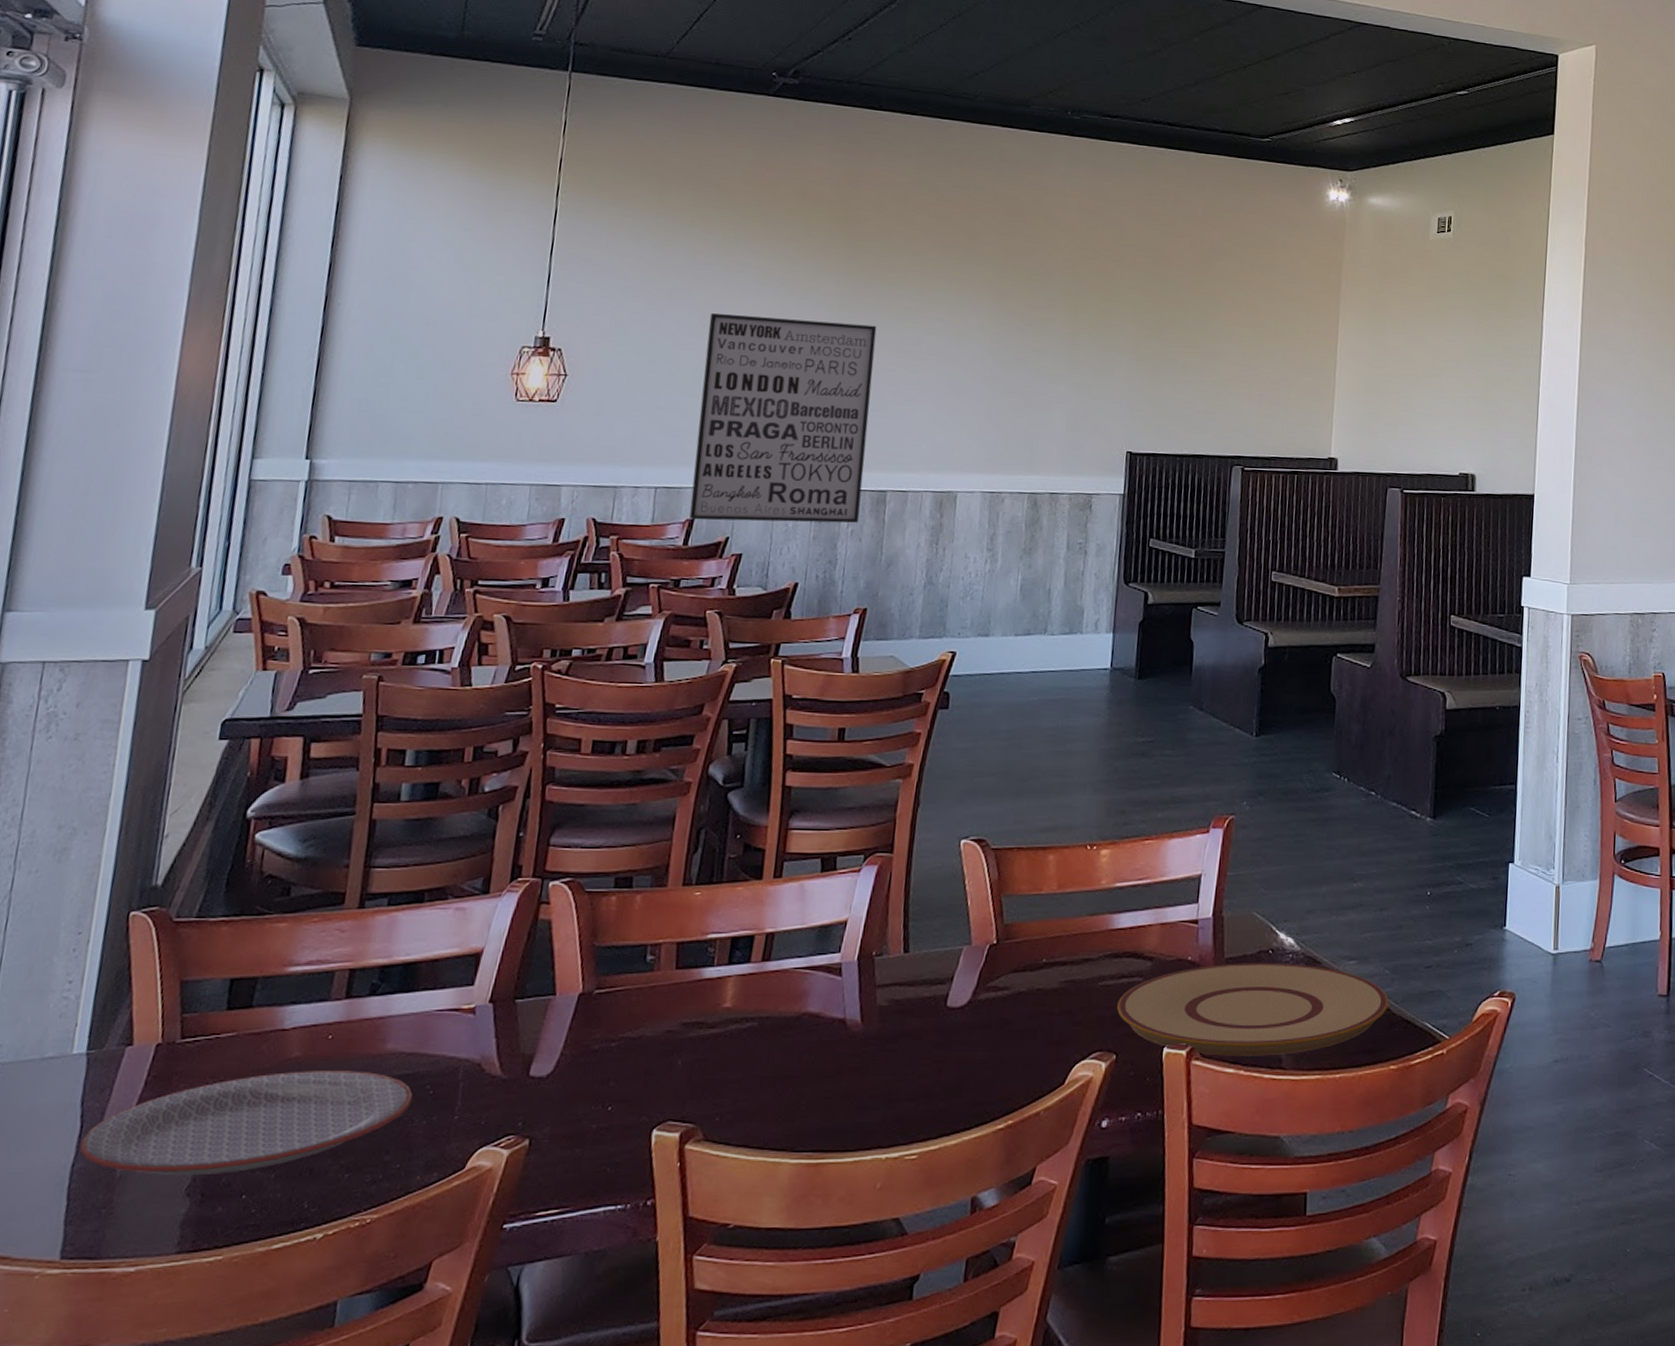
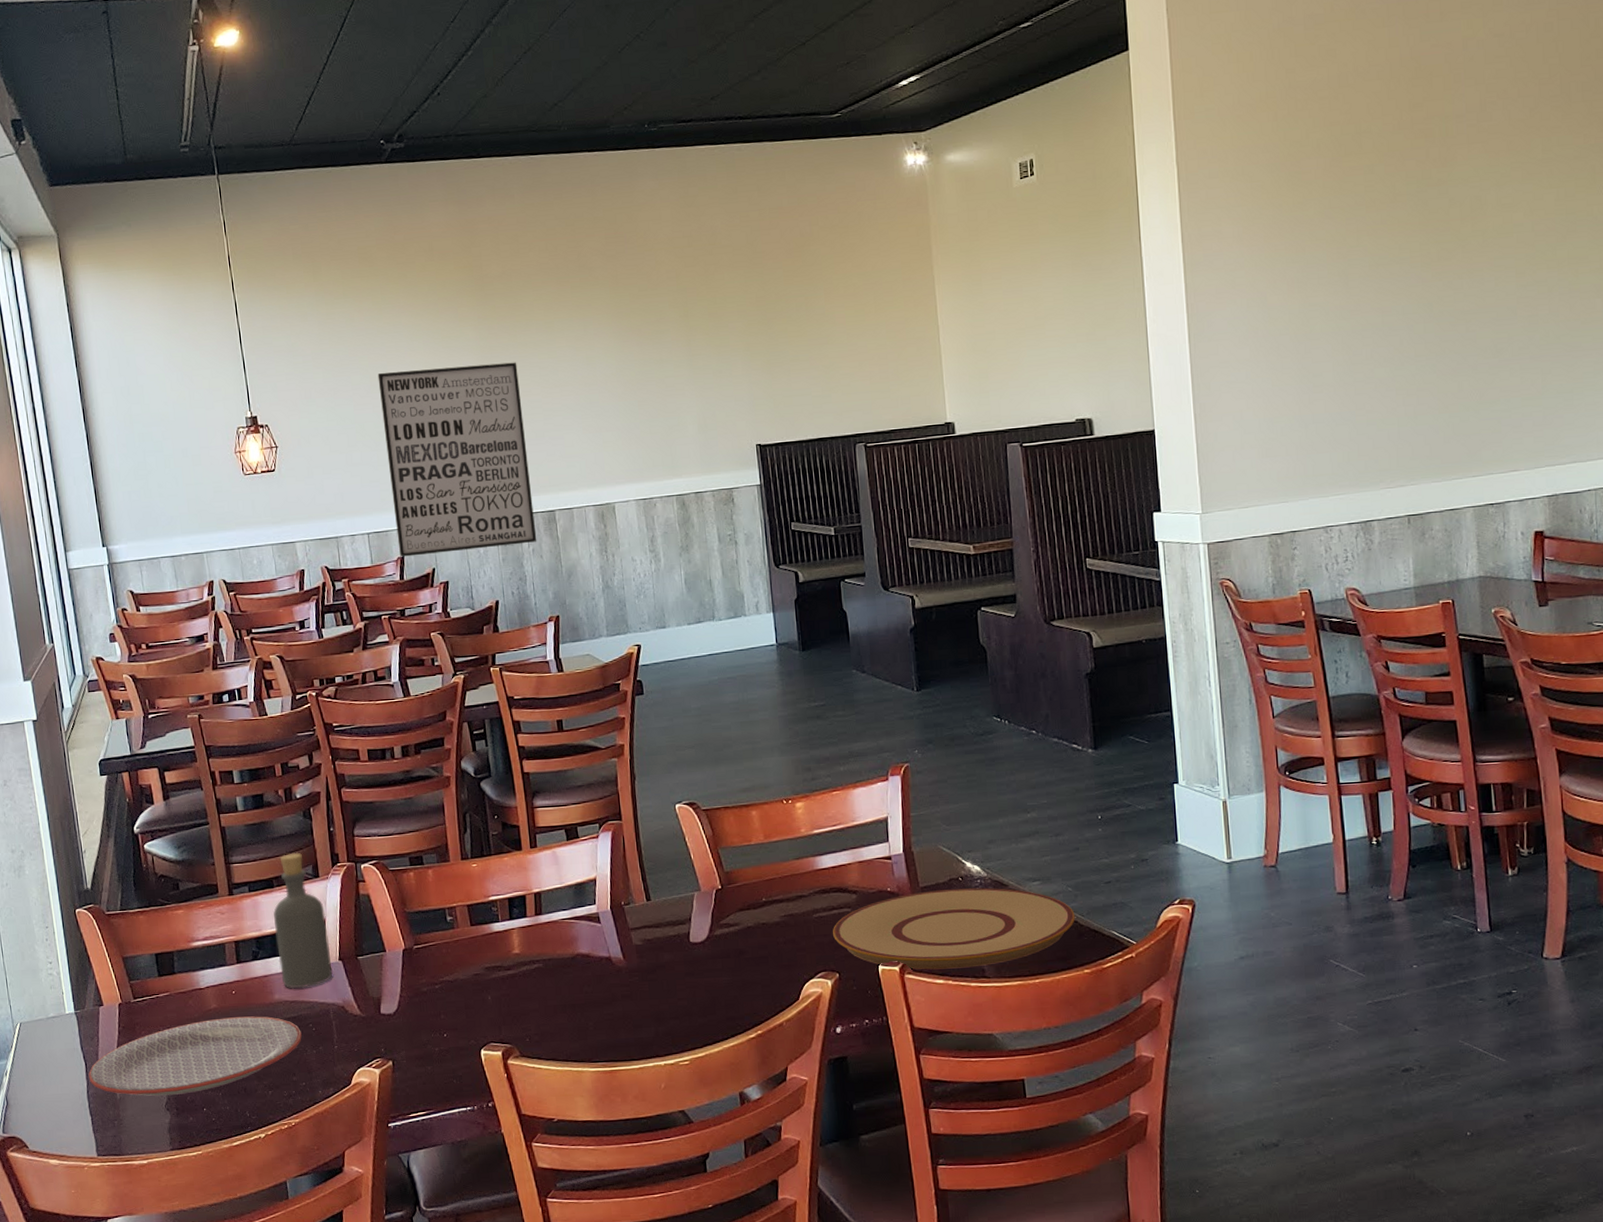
bottle: none [403,859,486,1037] -> present [273,852,333,989]

